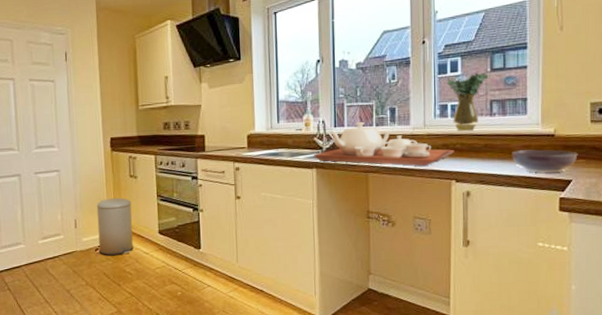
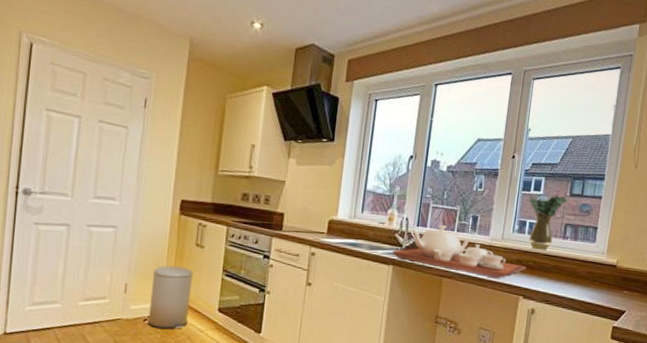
bowl: present [512,149,578,173] -> none [577,275,634,302]

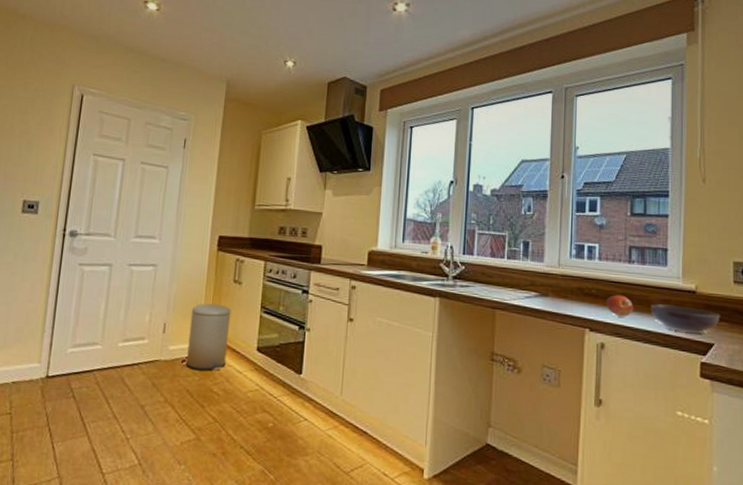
tea set: present [392,224,527,279] -> none [438,251,590,310]
vase: present [529,193,568,251] -> none [584,213,630,277]
fruit: none [540,266,563,287] -> present [606,294,634,317]
bowl: none [577,275,634,302] -> present [650,304,721,333]

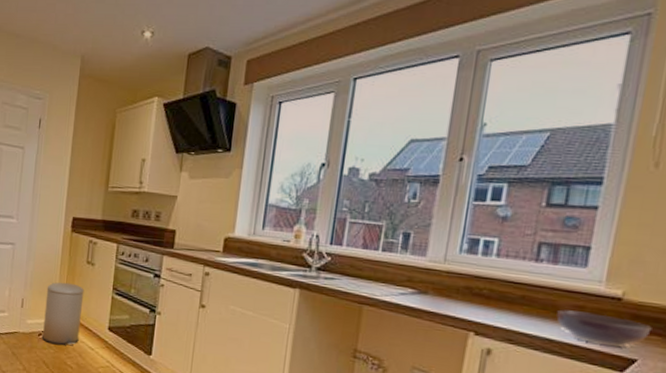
fruit: present [606,294,634,317] -> none [499,296,535,323]

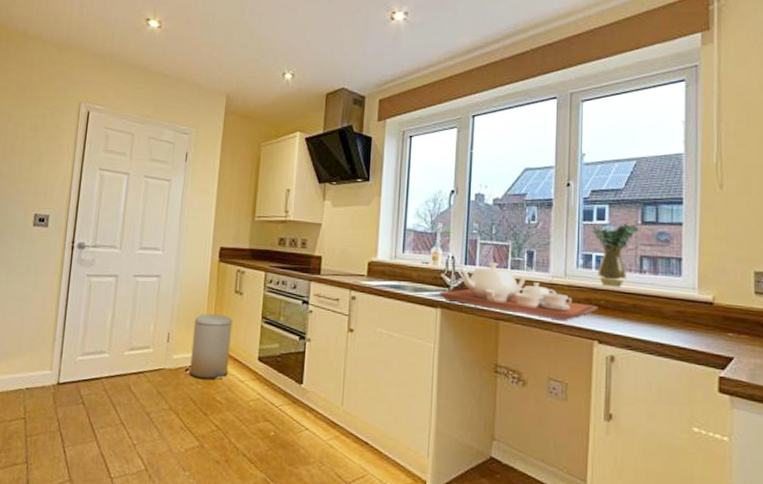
tea set: none [299,242,480,310] -> present [439,261,598,321]
vase: none [483,203,544,277] -> present [592,222,641,288]
bowl: present [556,309,652,347] -> none [664,315,741,346]

